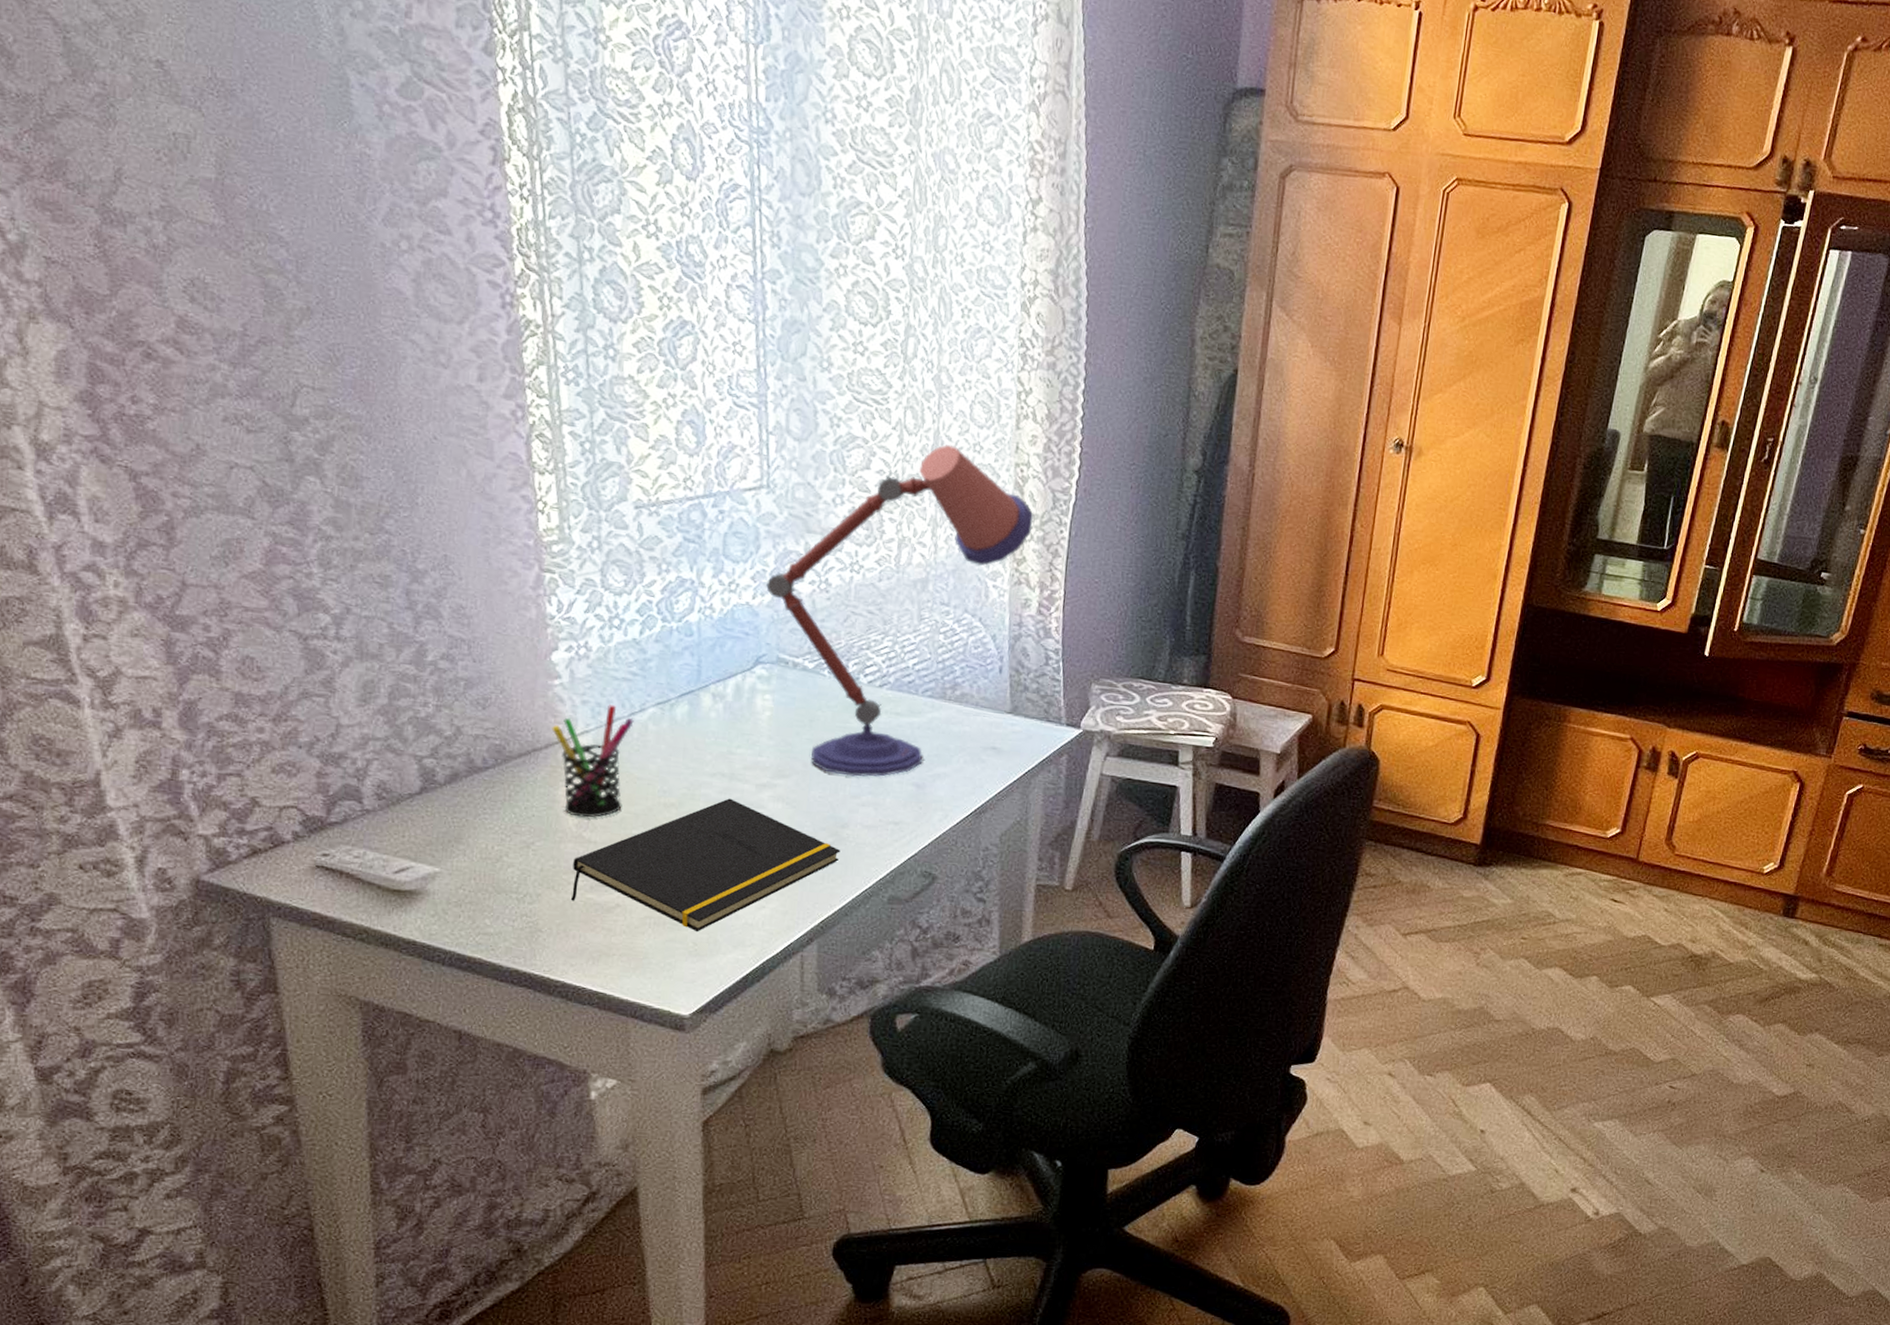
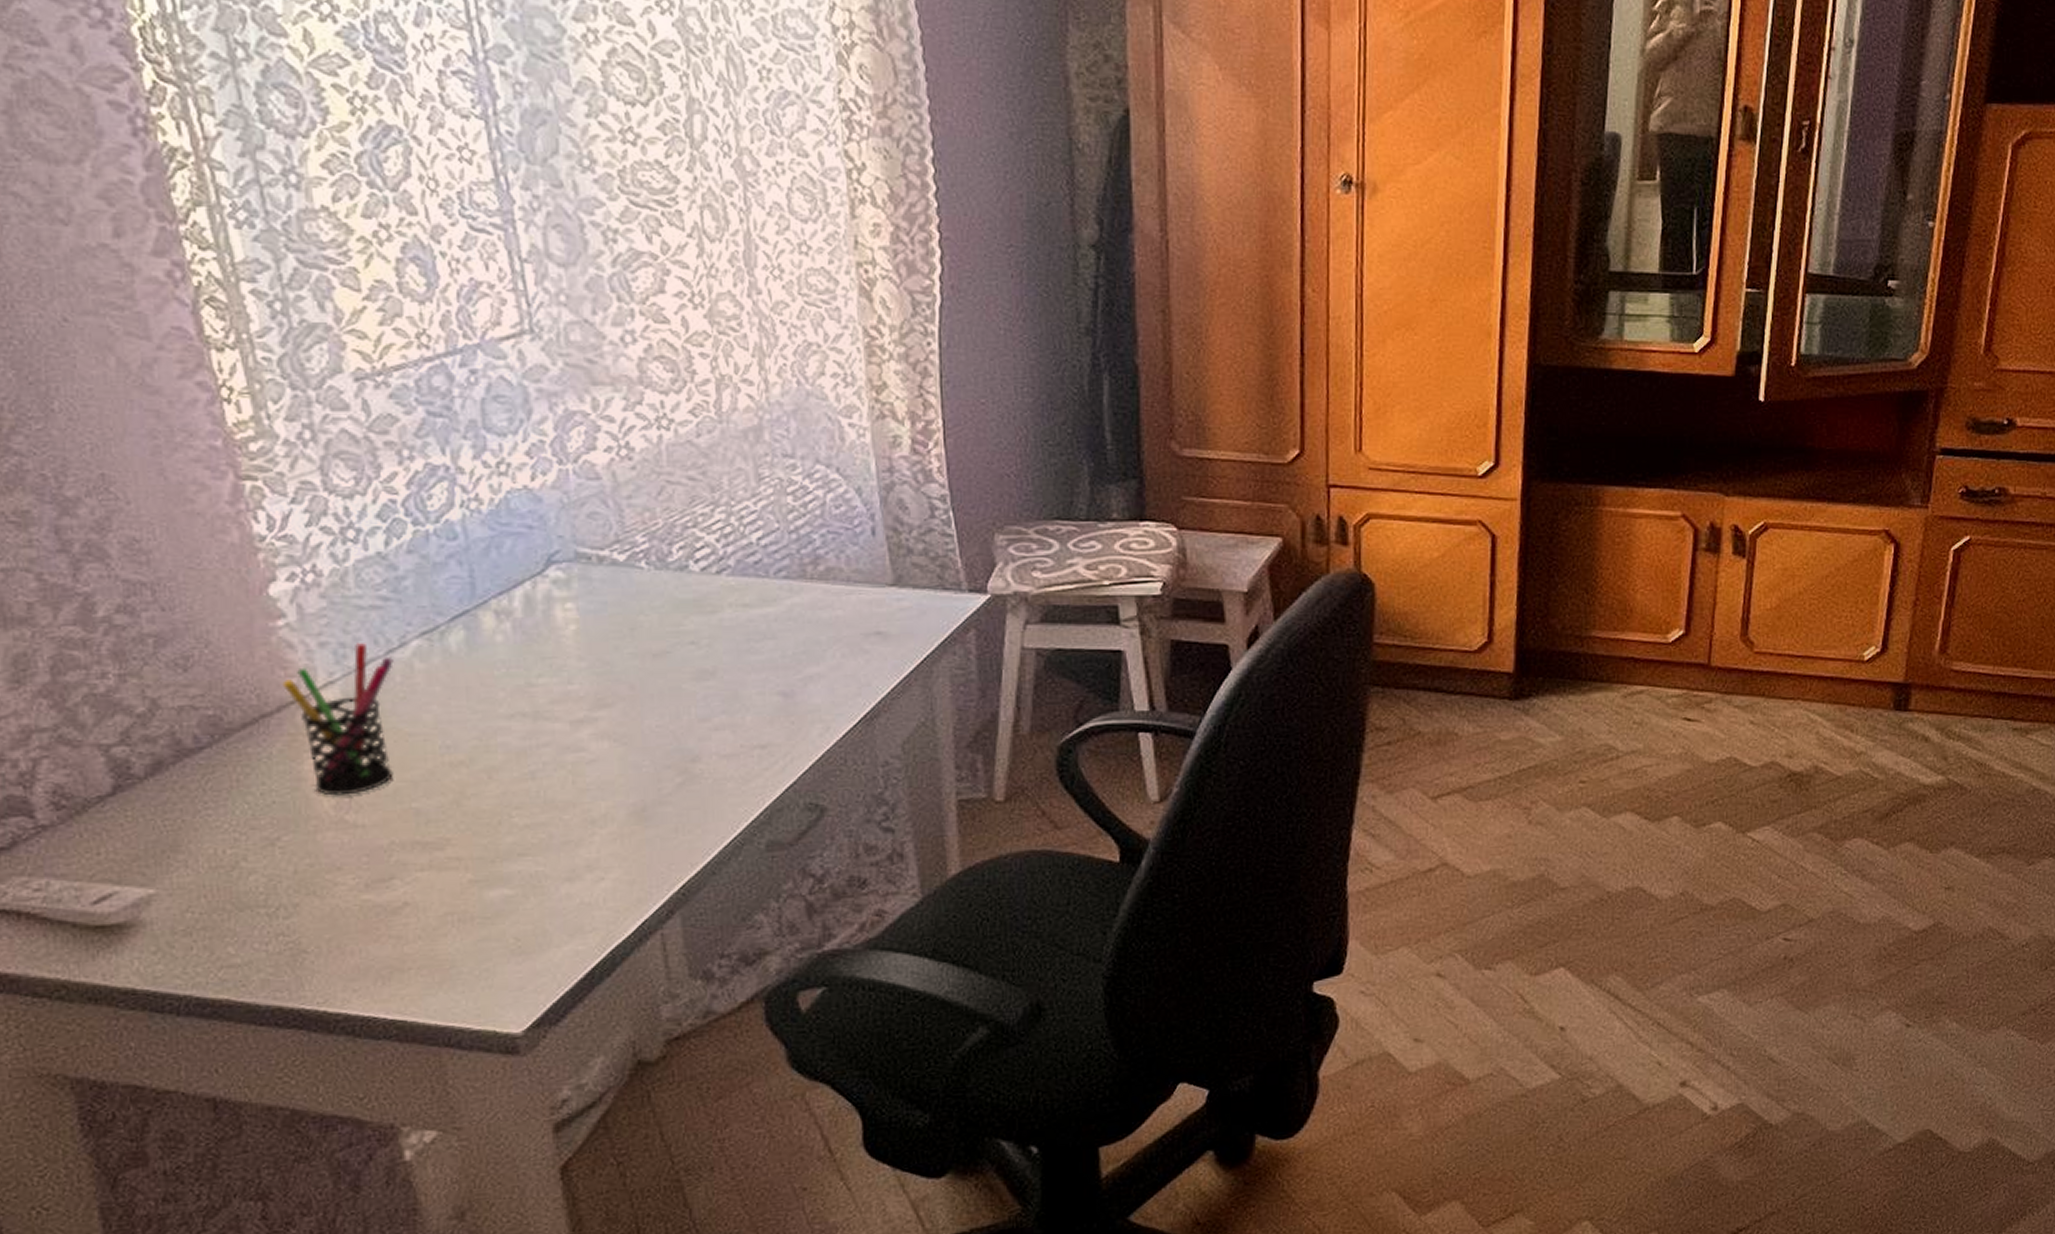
notepad: present [570,798,841,931] -> none [337,744,695,923]
desk lamp: present [765,444,1034,777] -> none [546,247,890,694]

